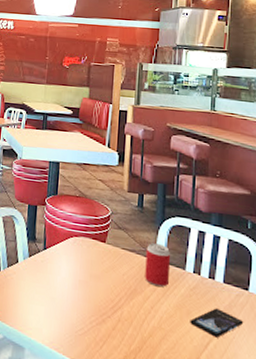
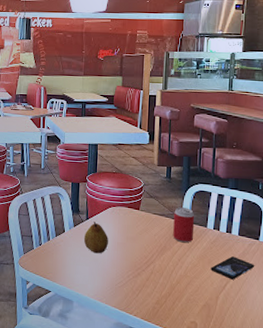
fruit: none [39,252,69,292] -> present [83,221,108,254]

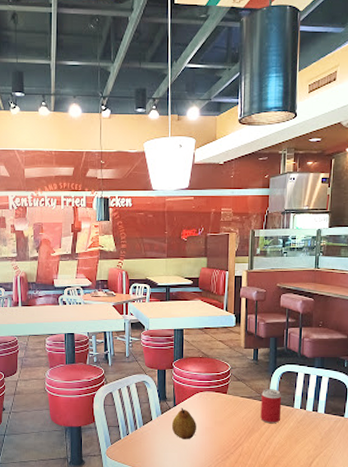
smartphone: present [210,256,255,280] -> none [297,434,340,456]

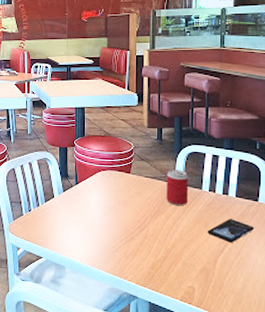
fruit: present [171,407,196,440] -> none [73,186,99,219]
smartphone: none [297,434,340,456] -> present [207,219,255,243]

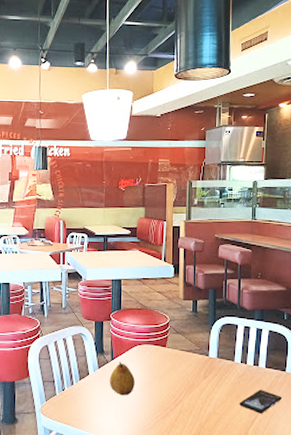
fruit: none [73,186,99,219] -> present [109,361,135,396]
beverage can: present [166,169,189,205] -> none [201,342,222,378]

